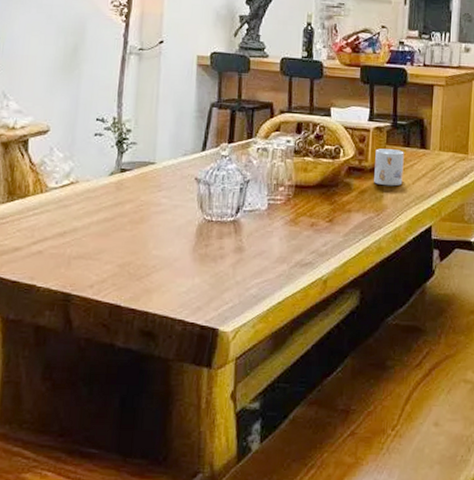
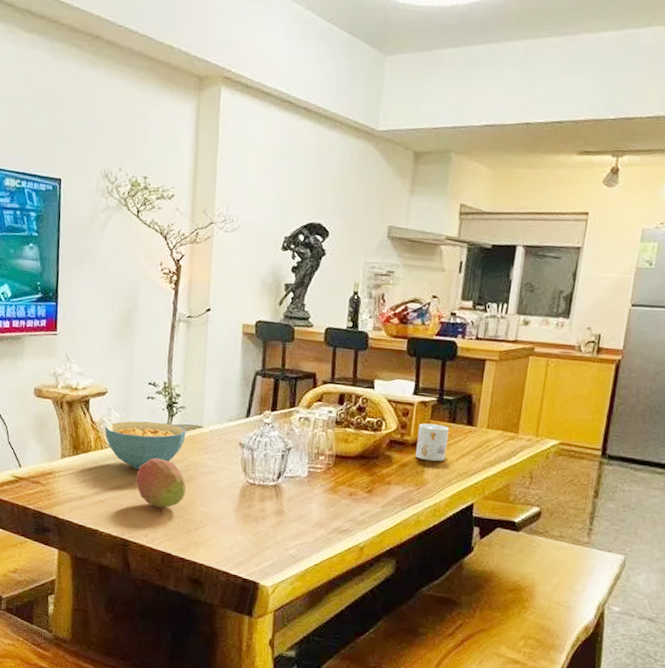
cereal bowl: none [45,160,138,214] -> present [104,421,186,470]
fruit: none [79,200,138,254] -> present [135,458,187,509]

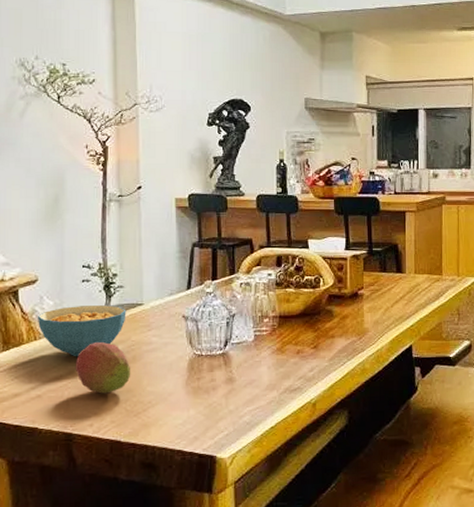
mug: present [415,423,449,462] -> none [354,275,382,311]

